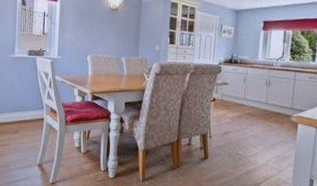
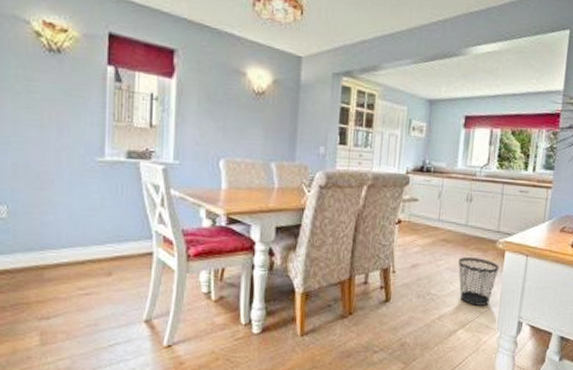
wastebasket: none [260,127,294,166] -> present [458,257,500,306]

